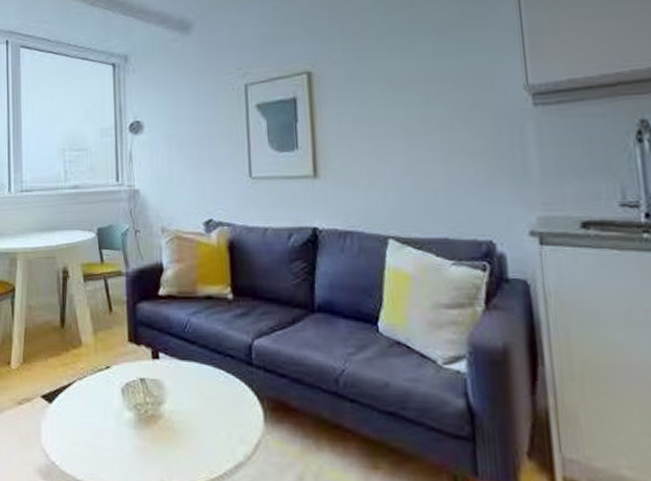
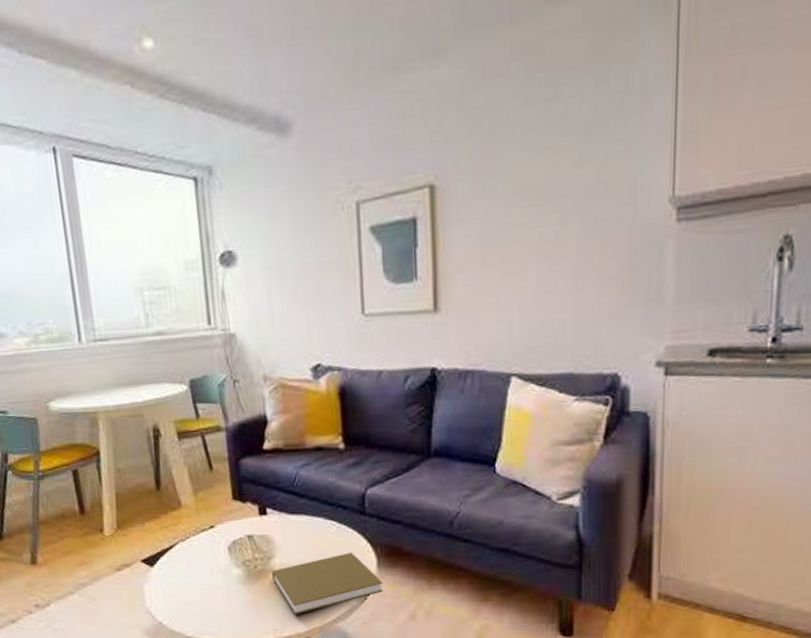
book: none [160,404,270,467] -> present [271,552,384,615]

